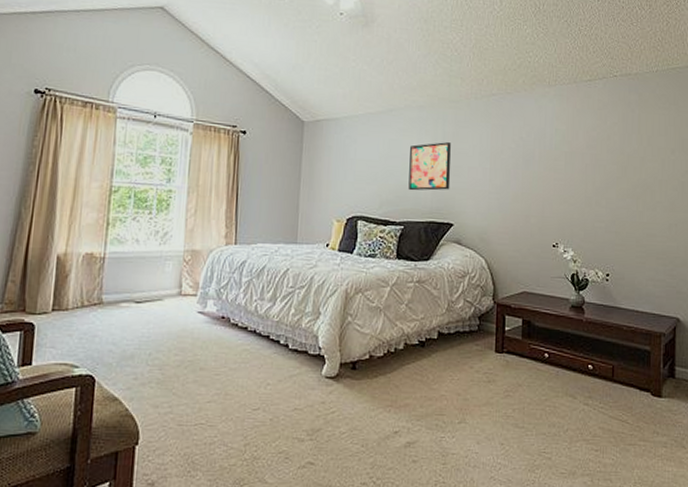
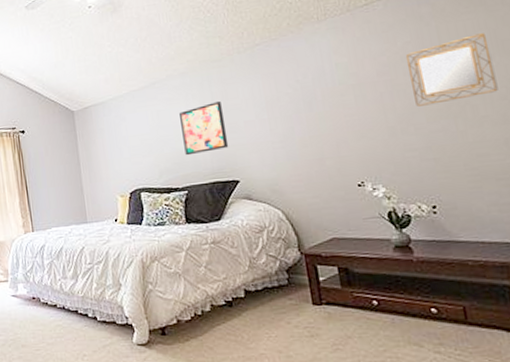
home mirror: none [611,129,673,184] -> present [405,33,498,107]

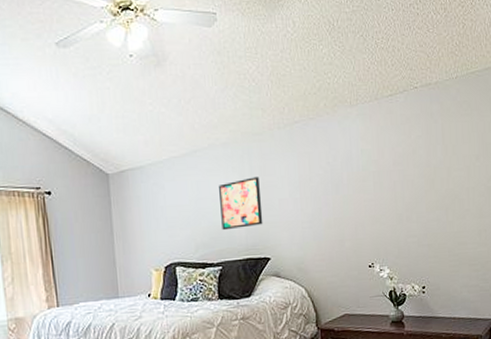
home mirror: present [405,33,498,107] -> none [416,135,479,197]

